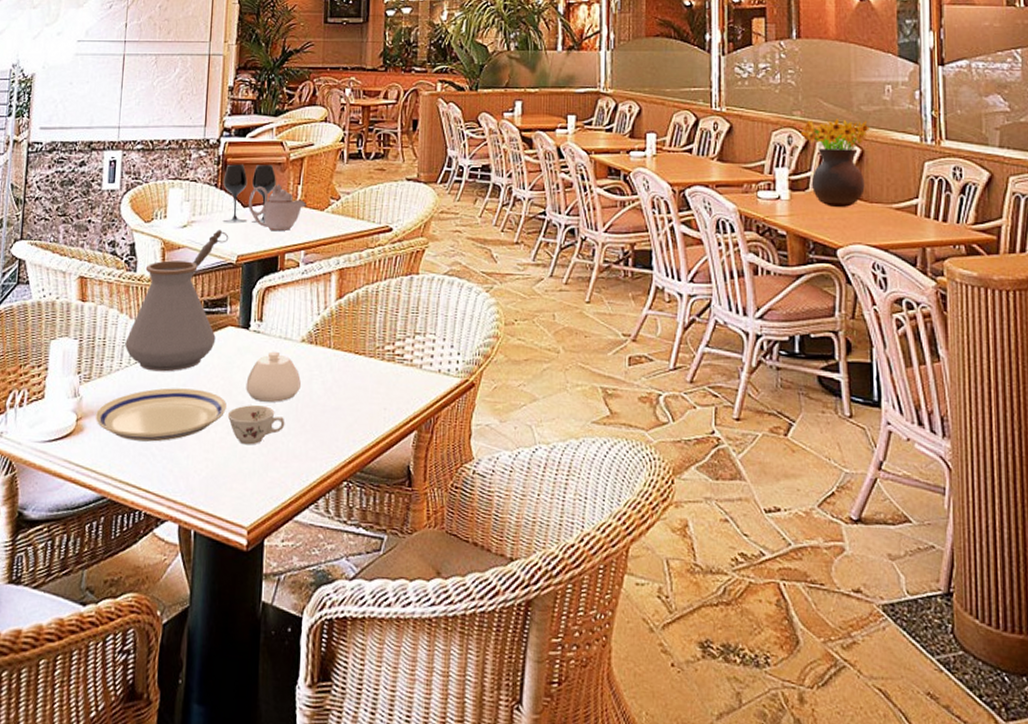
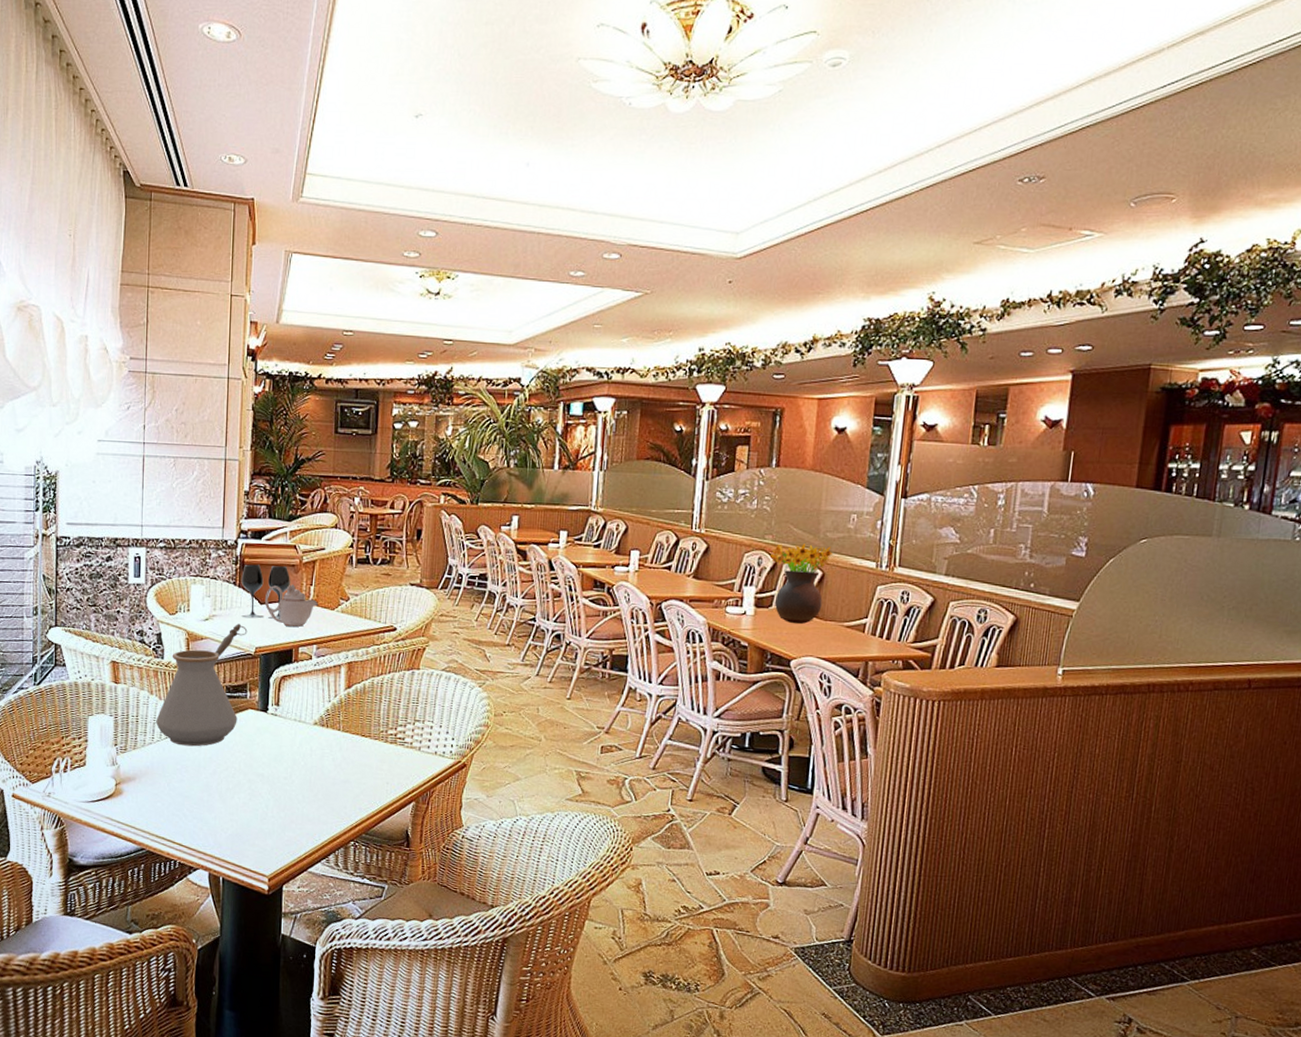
plate: present [95,388,227,442] -> none [132,760,248,805]
teacup: present [227,405,285,445] -> none [249,776,300,810]
sugar bowl: present [246,351,302,402] -> none [265,731,315,775]

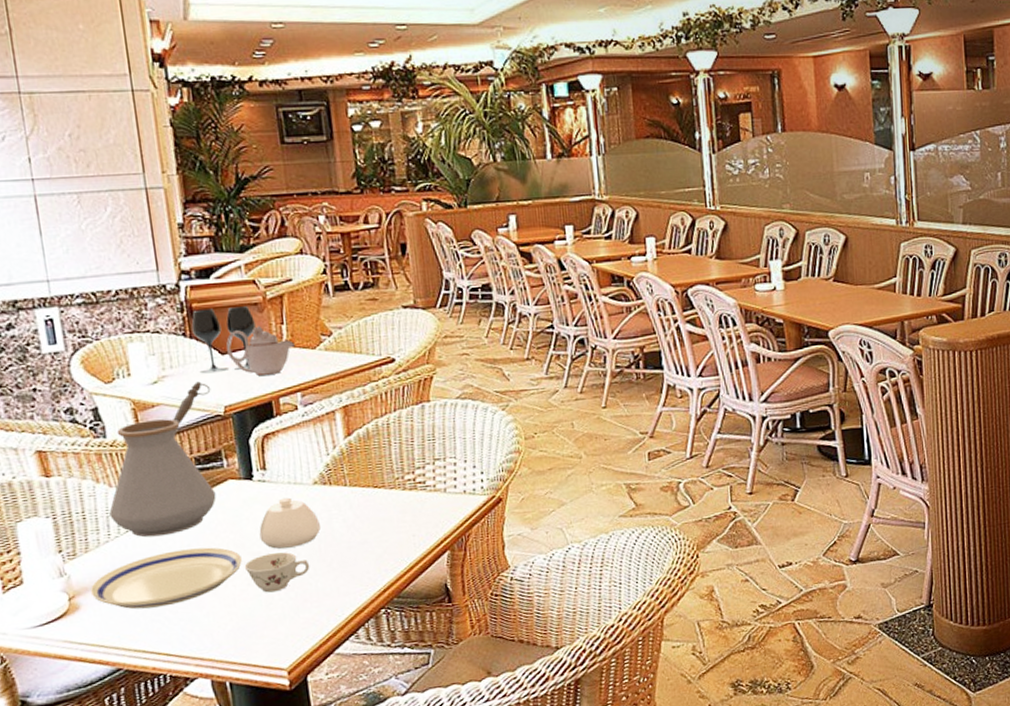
plate: none [132,760,248,805] -> present [90,547,242,610]
teacup: none [249,776,300,810] -> present [244,552,310,593]
sugar bowl: none [265,731,315,775] -> present [259,497,322,549]
flower arrangement: present [770,542,834,625] -> none [791,208,853,294]

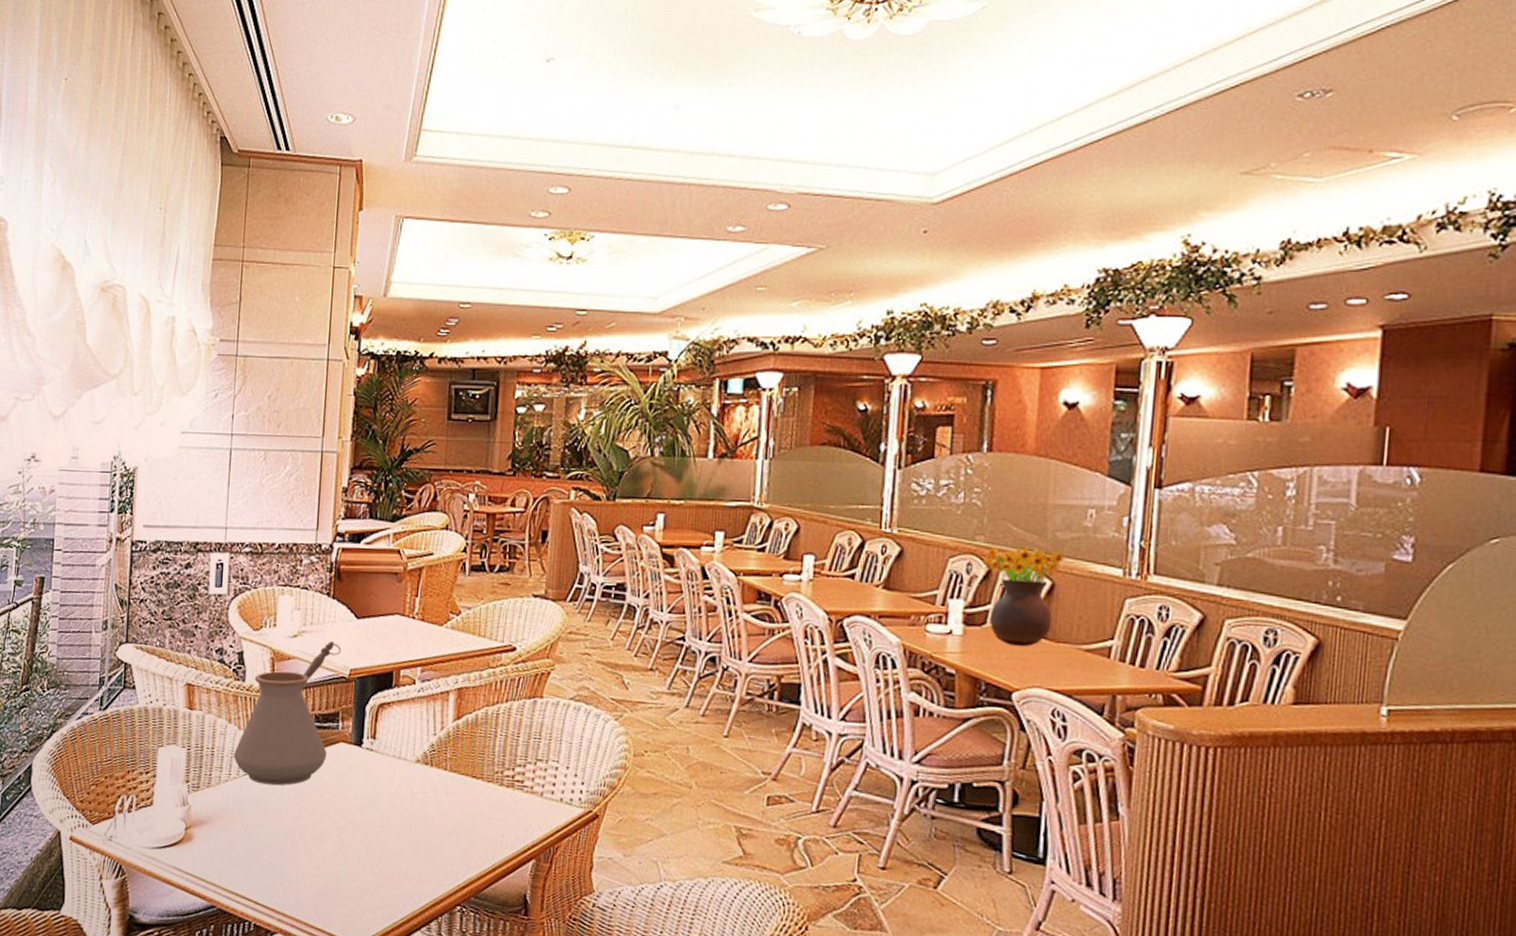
plate: present [90,547,242,610] -> none [204,801,338,855]
wine glass: present [191,306,257,374] -> none [334,571,393,638]
teapot: present [225,326,295,377] -> none [361,595,424,646]
teacup: present [244,552,310,593] -> none [338,823,398,864]
sugar bowl: present [259,497,322,549] -> none [357,770,416,823]
flower arrangement: none [791,208,853,294] -> present [983,544,1066,648]

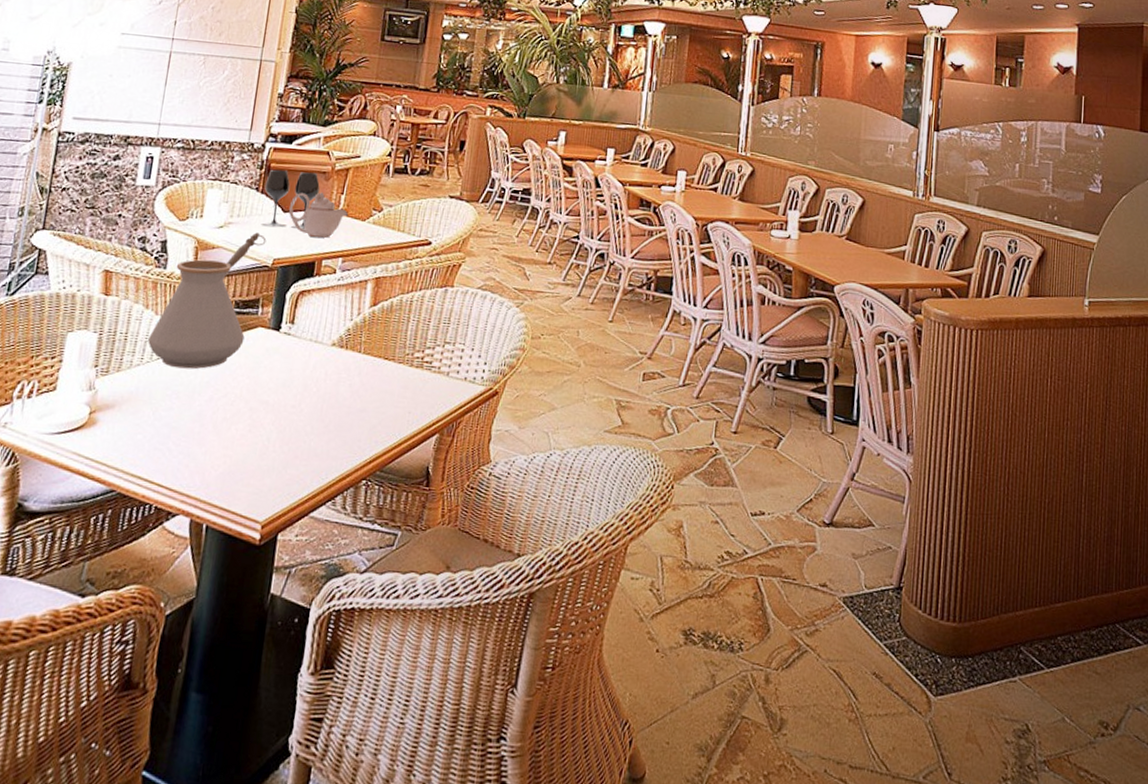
wine glass: none [334,571,393,638] -> present [261,169,321,230]
teapot: none [361,595,424,646] -> present [288,192,348,238]
flower arrangement: present [983,544,1066,648] -> none [813,168,873,250]

